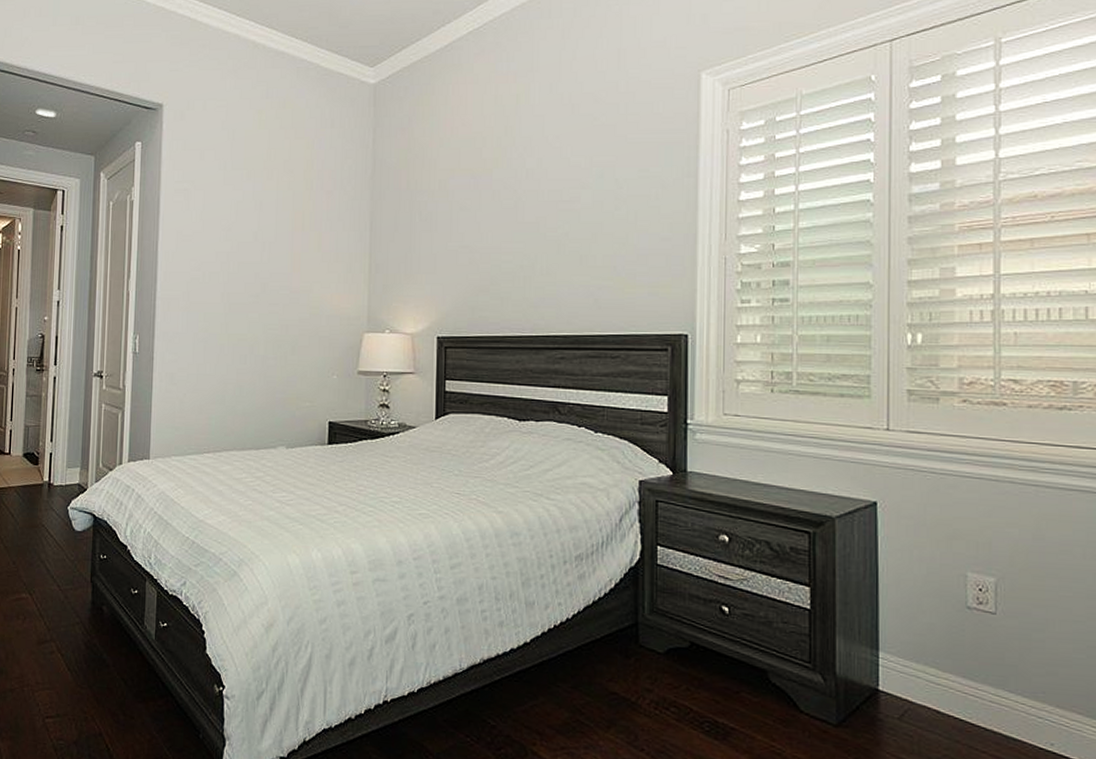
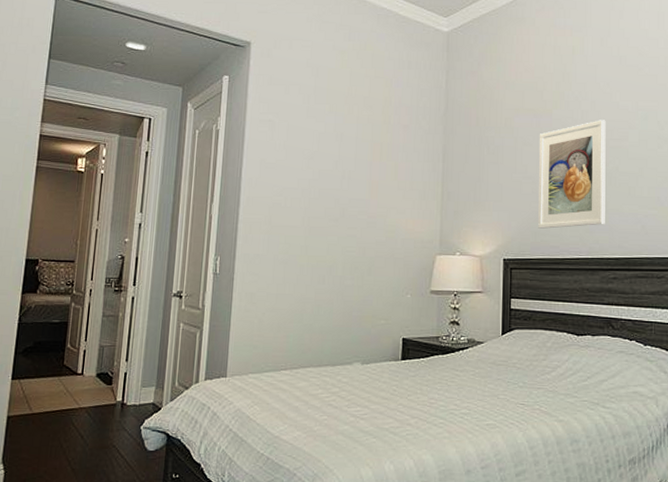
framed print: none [476,179,555,303] -> present [538,120,606,229]

